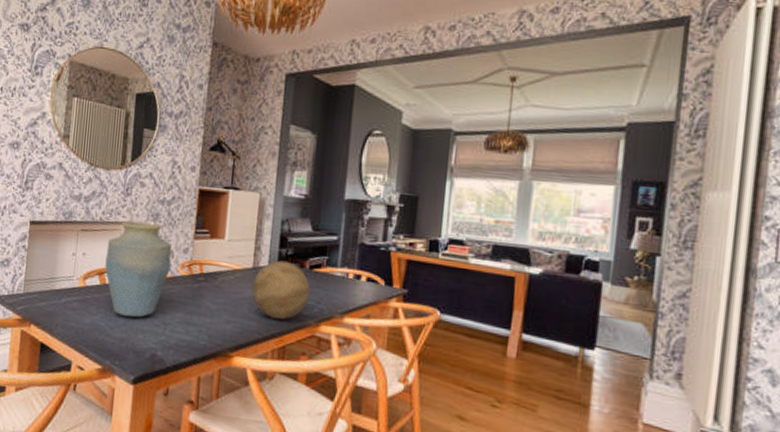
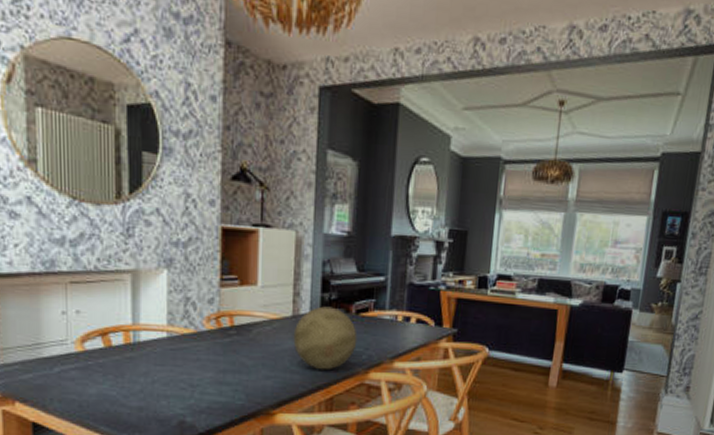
vase: present [105,221,172,318] -> none [108,269,194,383]

